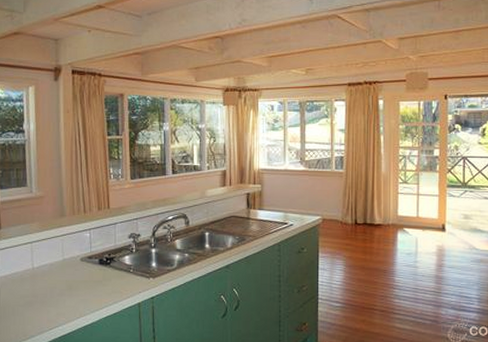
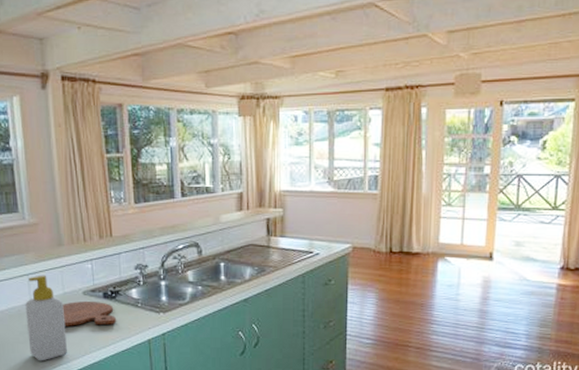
soap bottle: none [27,242,64,324] -> present [25,275,68,361]
cutting board: none [61,267,110,290] -> present [62,301,117,326]

